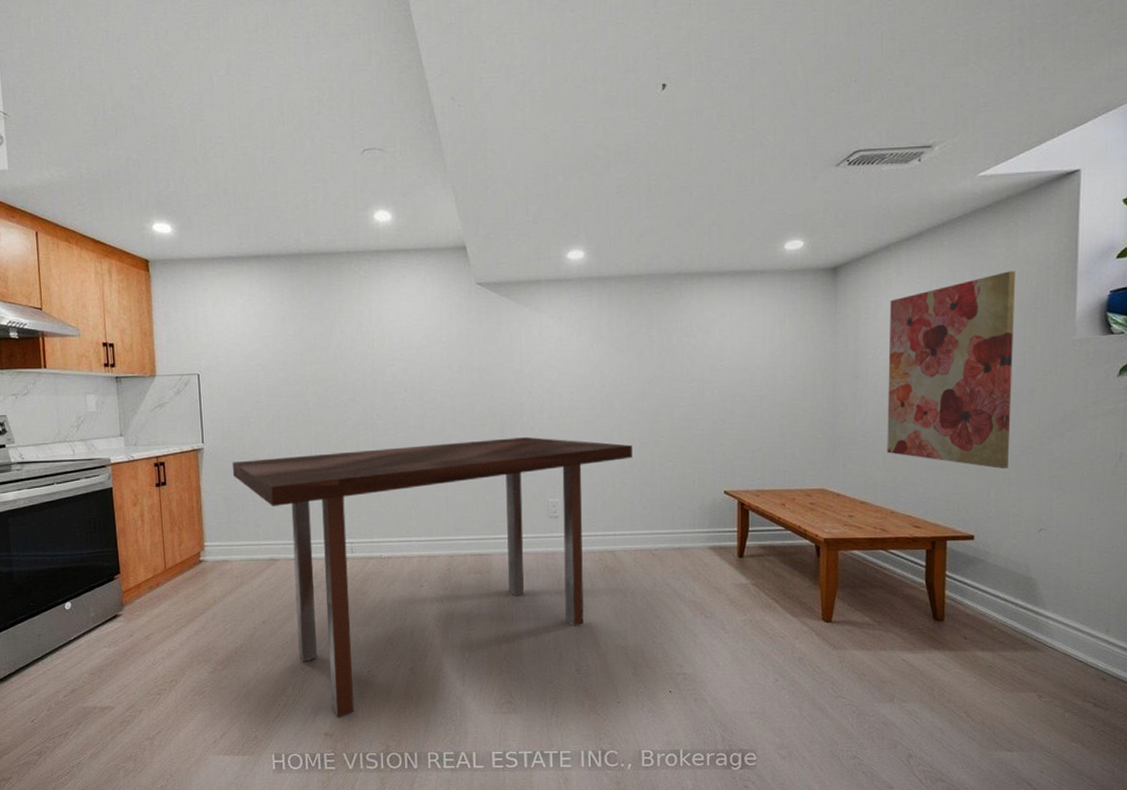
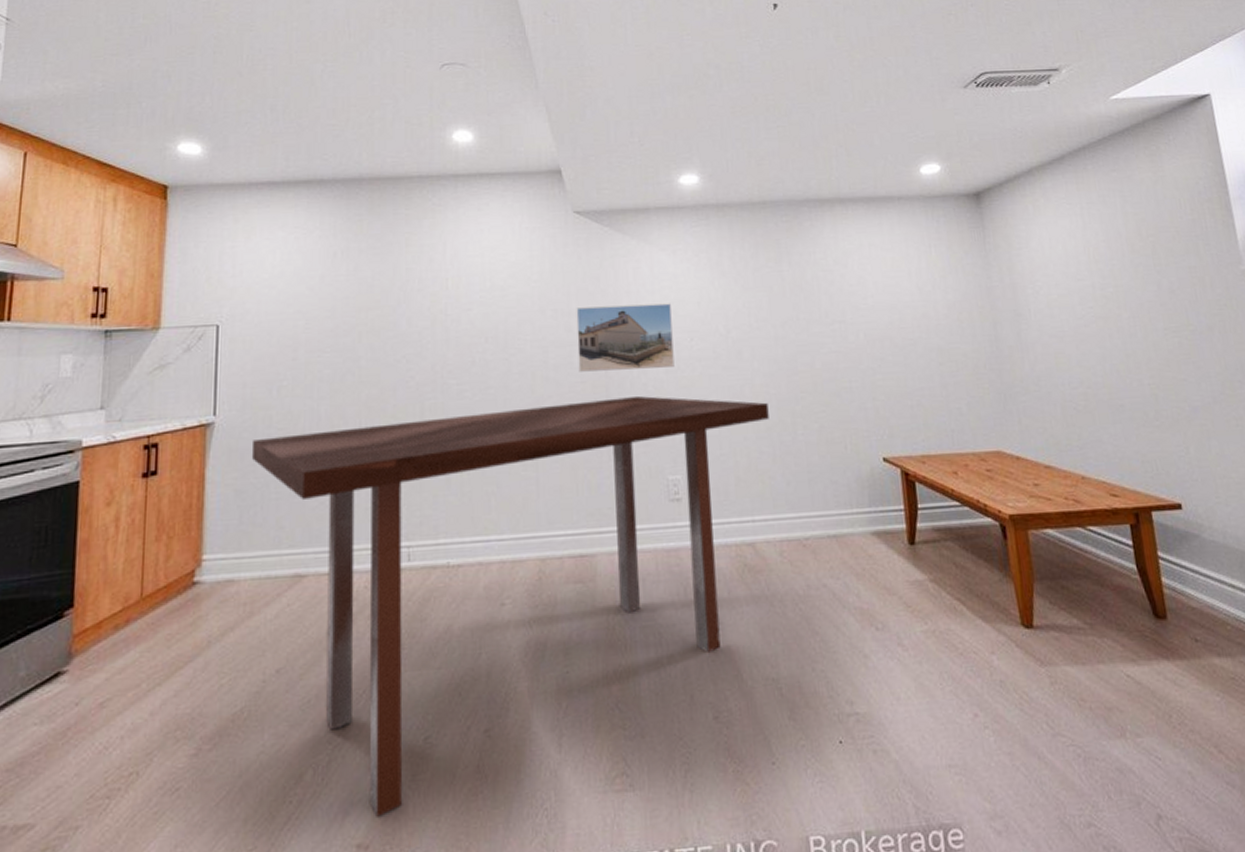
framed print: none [478,362,557,417] -> present [576,303,674,372]
wall art: present [887,271,1015,469] -> none [1042,196,1203,420]

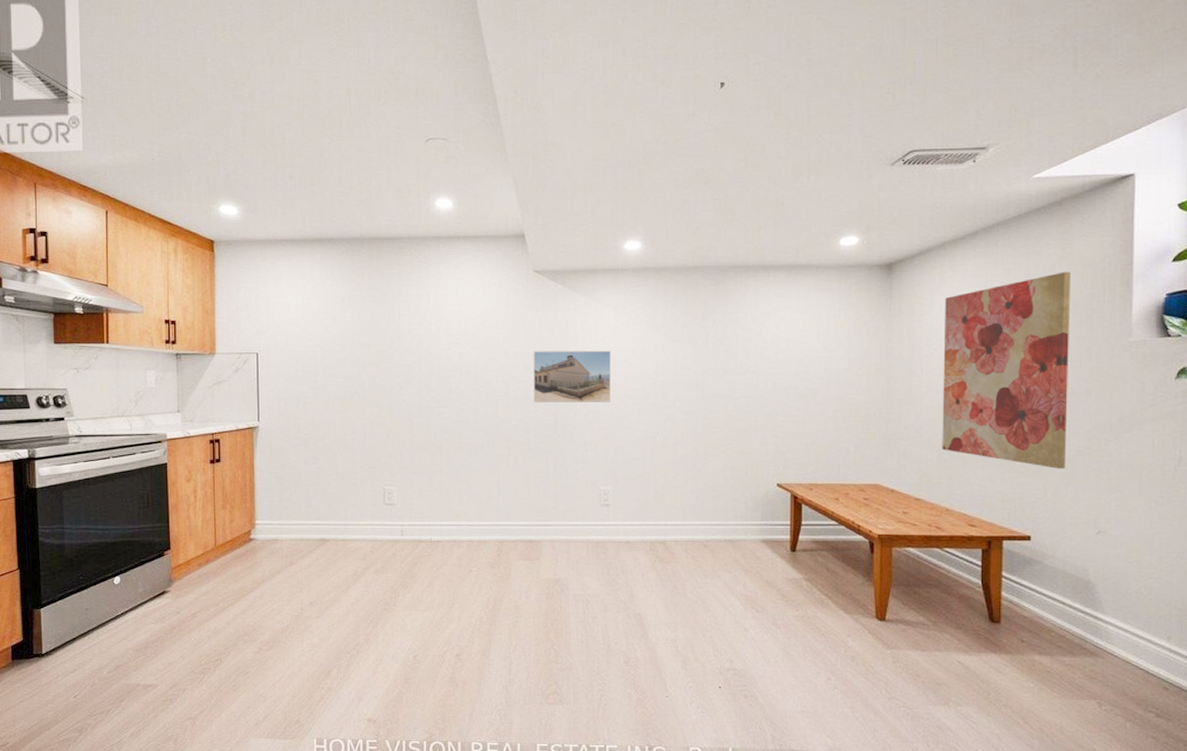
dining table: present [251,396,769,817] -> none [286,424,685,703]
wall art: none [1042,196,1203,420] -> present [942,272,1070,469]

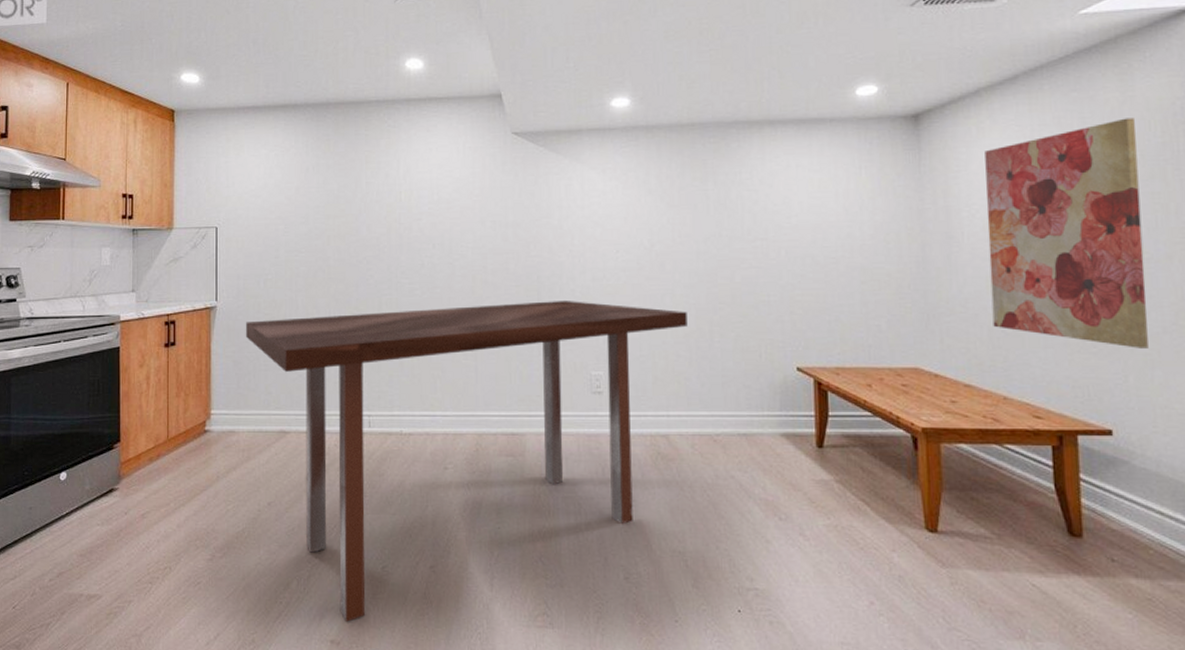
dining table: none [286,424,685,703] -> present [245,301,688,622]
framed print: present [533,350,611,403] -> none [512,218,600,277]

